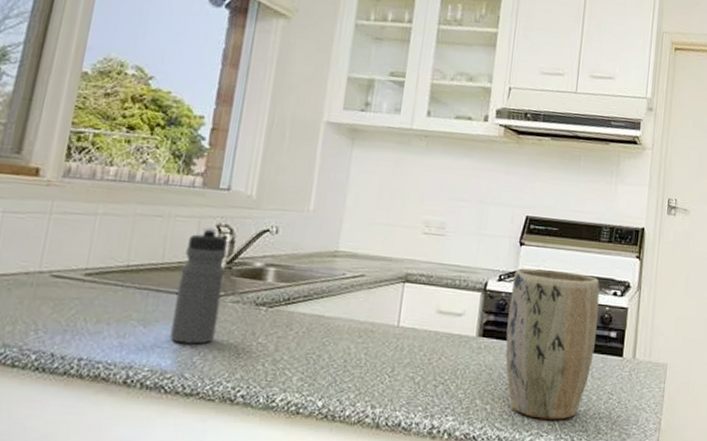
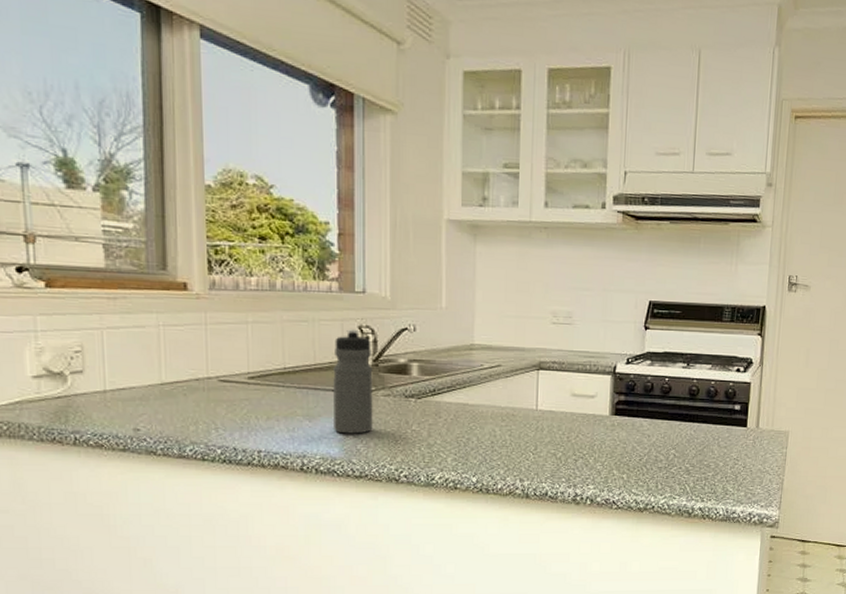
plant pot: present [505,268,600,420] -> none [637,351,724,484]

